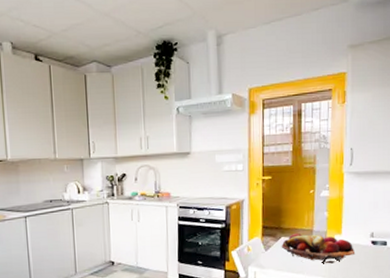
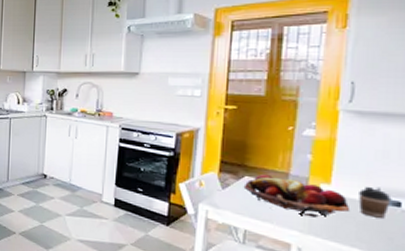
coffee cup: none [360,232,381,256] -> present [358,186,392,218]

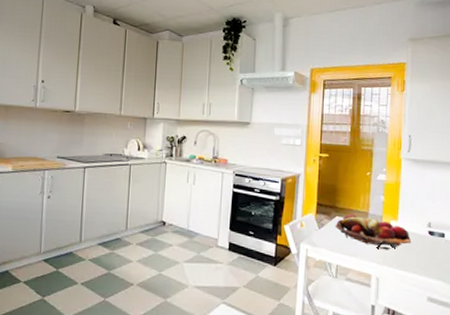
coffee cup: present [358,186,392,218] -> none [417,221,438,247]

